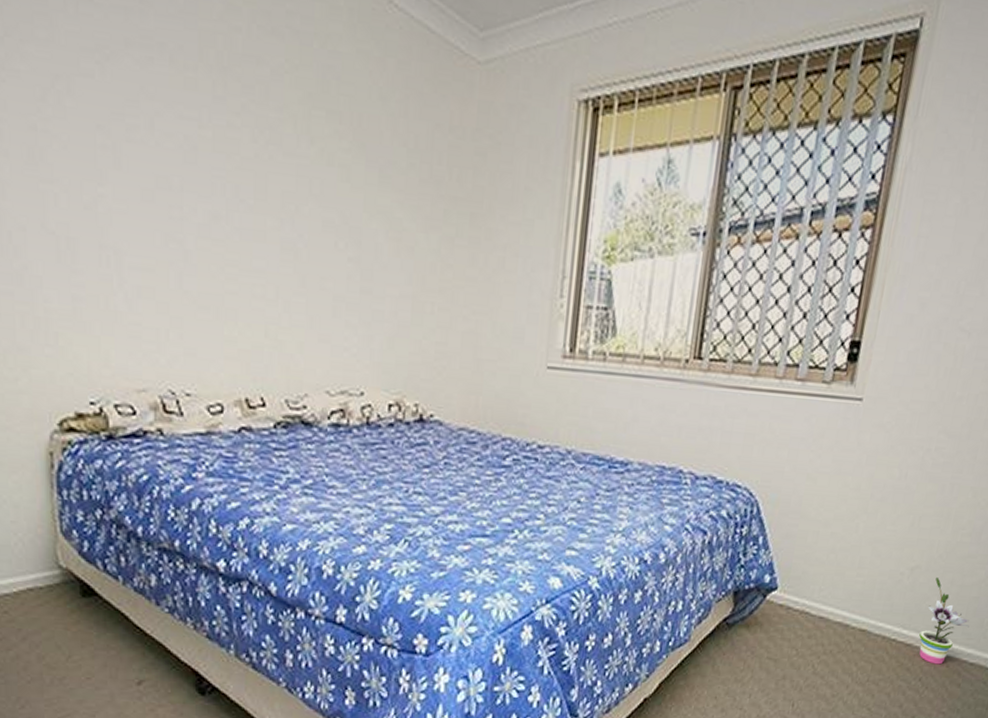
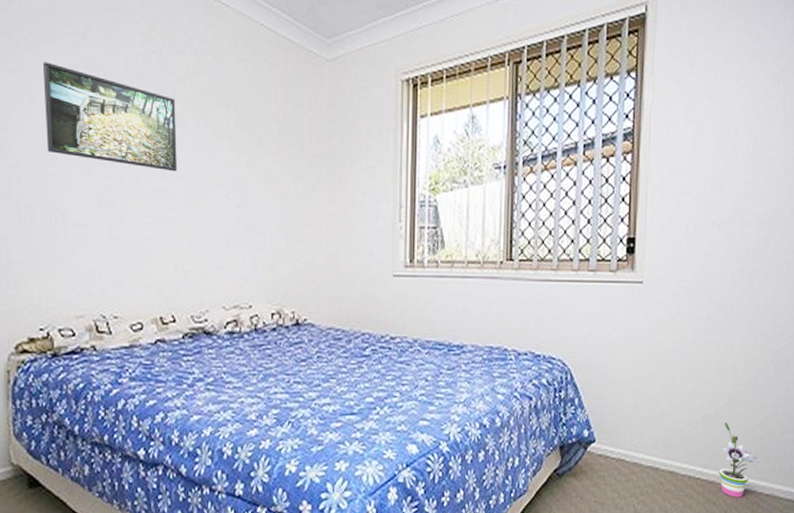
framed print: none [83,32,270,206] -> present [42,62,177,172]

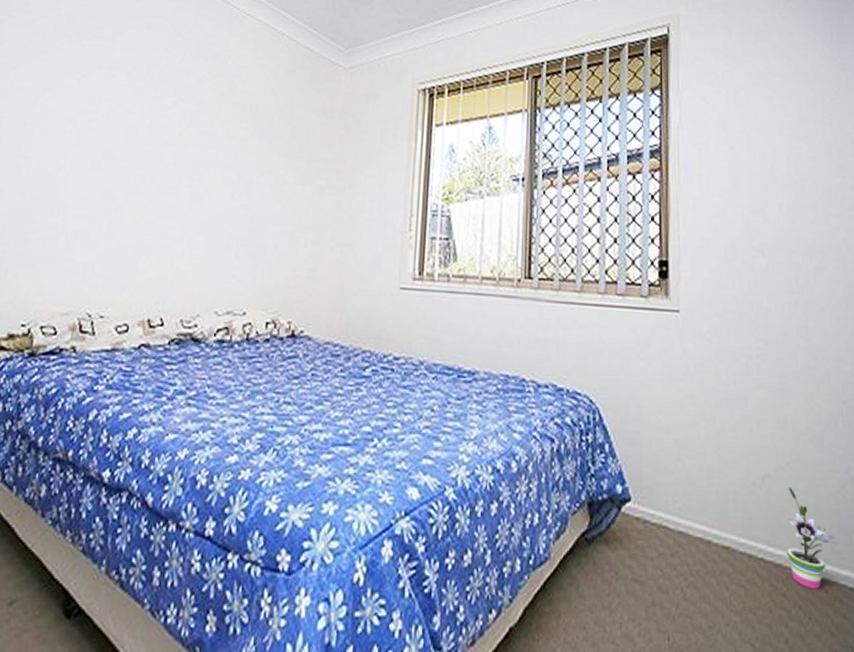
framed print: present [42,62,177,172] -> none [61,61,192,169]

